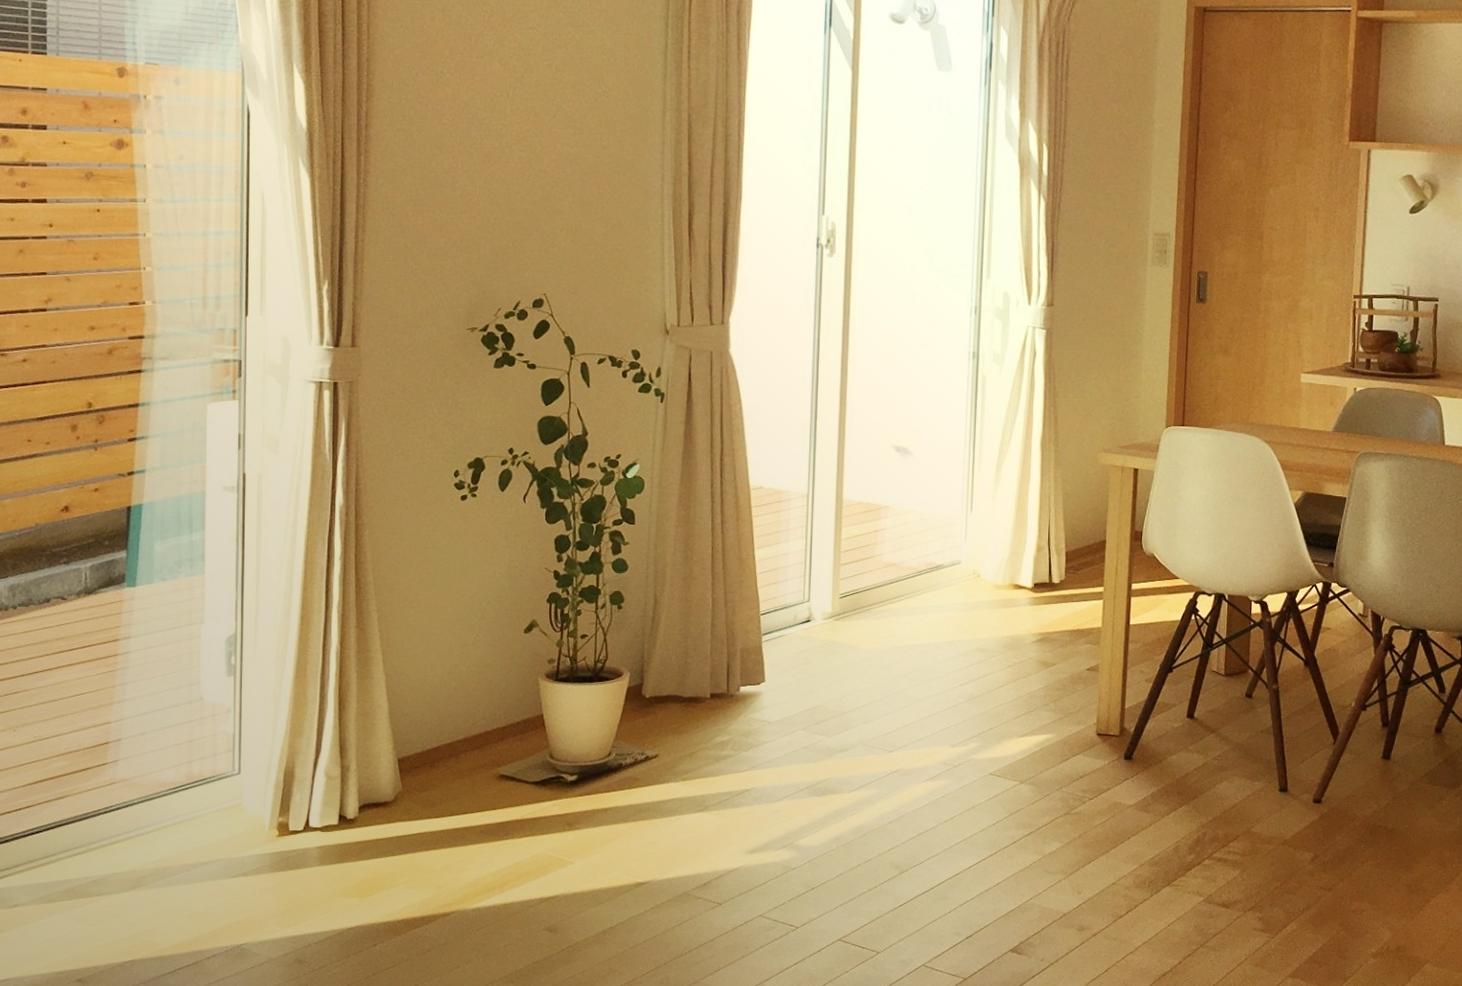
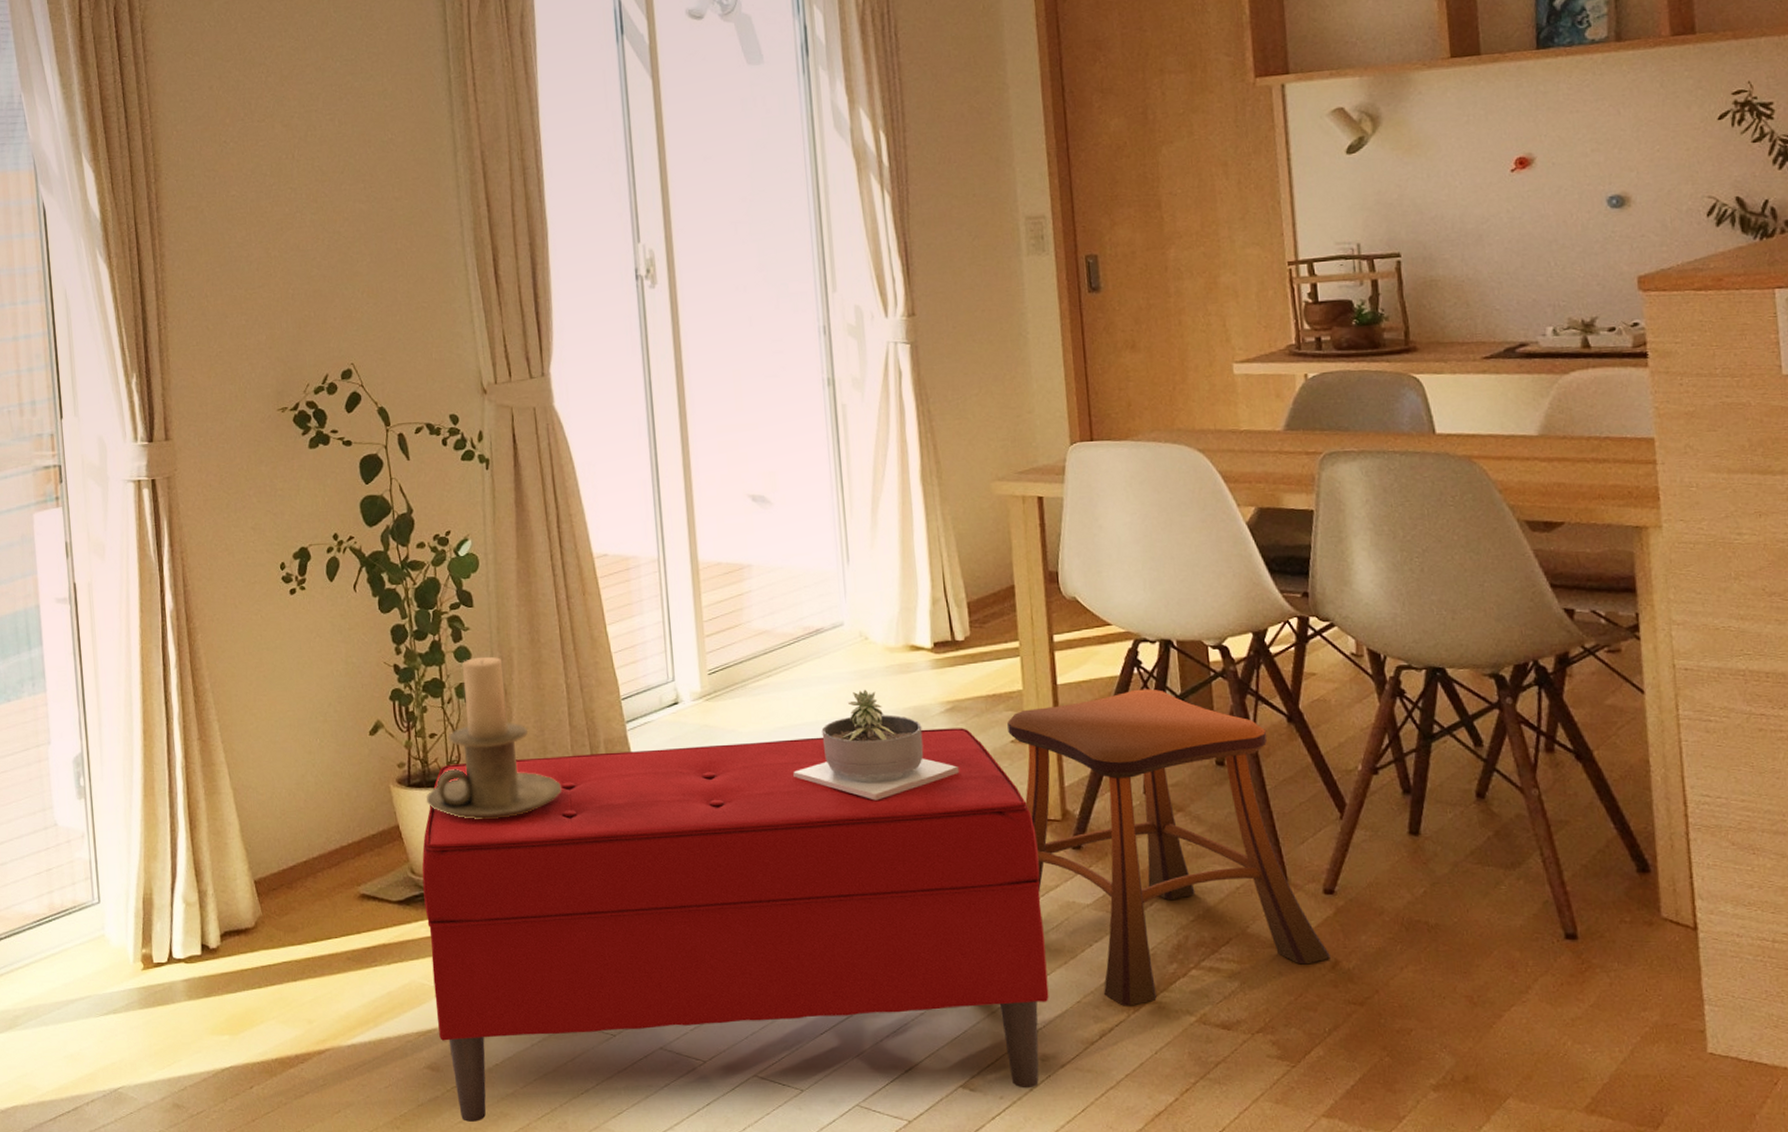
bench: none [559,655,1098,977] -> present [422,728,1049,1122]
candle holder: none [571,569,697,713] -> present [425,656,562,819]
succulent planter: none [903,619,1042,713] -> present [793,689,960,801]
stool: none [1085,632,1311,888] -> present [1007,688,1330,1006]

